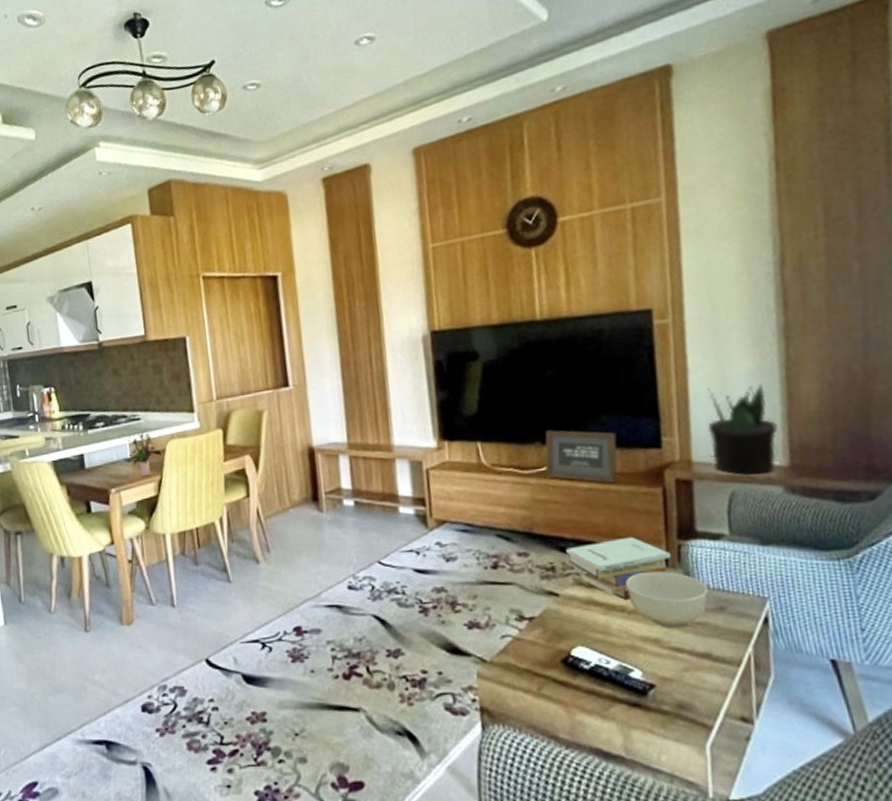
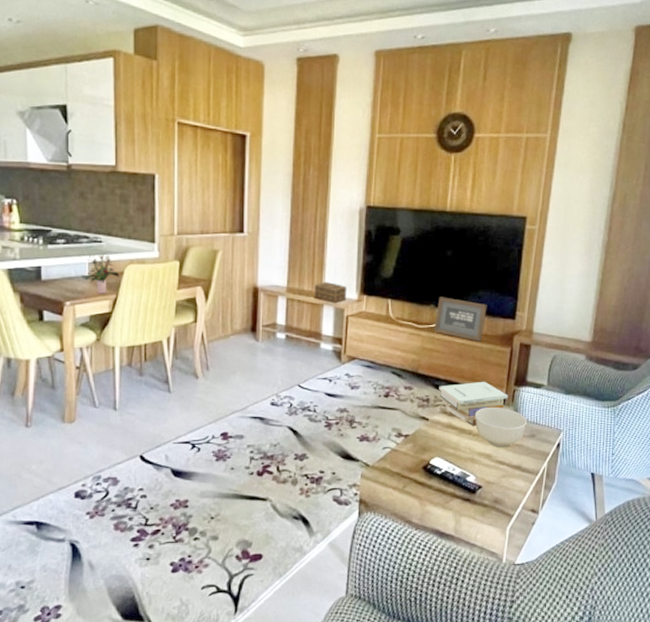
decorative box: none [380,429,423,457] -> present [314,281,347,304]
planter: present [707,385,778,476] -> none [546,280,589,346]

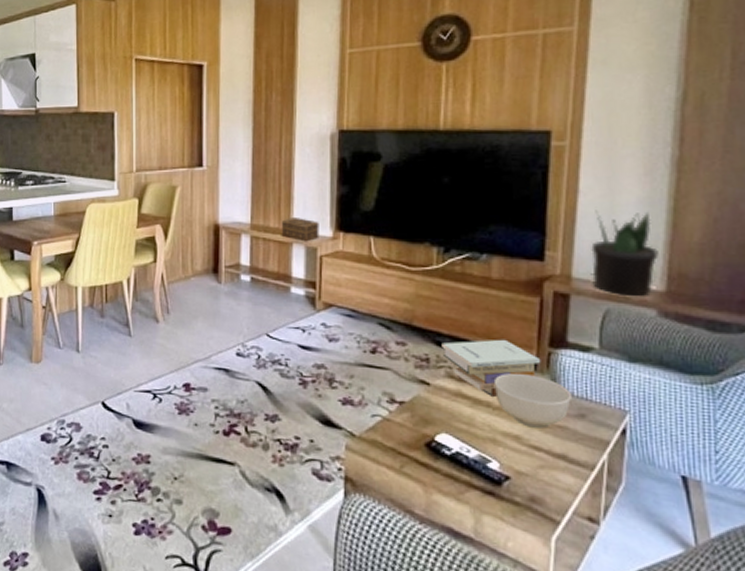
bouquet: present [81,253,119,294] -> none [47,193,82,234]
picture frame: present [434,297,487,342] -> none [431,233,503,289]
planter: none [546,280,589,346] -> present [591,210,659,297]

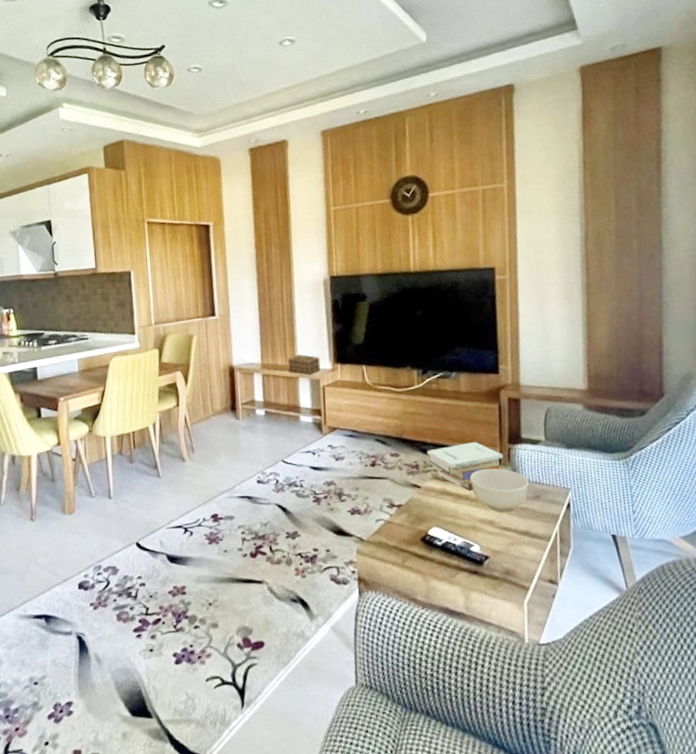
planter: present [591,210,659,297] -> none [532,328,580,397]

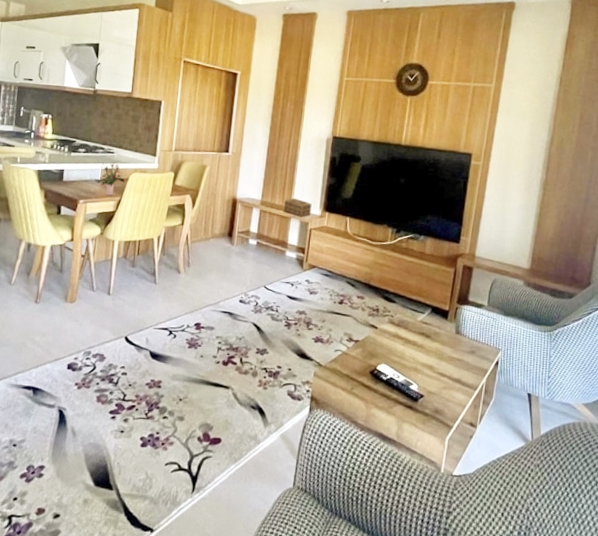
bouquet: none [72,349,106,388] -> present [94,162,125,196]
books: present [427,441,504,491] -> none [388,297,451,338]
bowl: present [469,468,529,512] -> none [419,321,468,361]

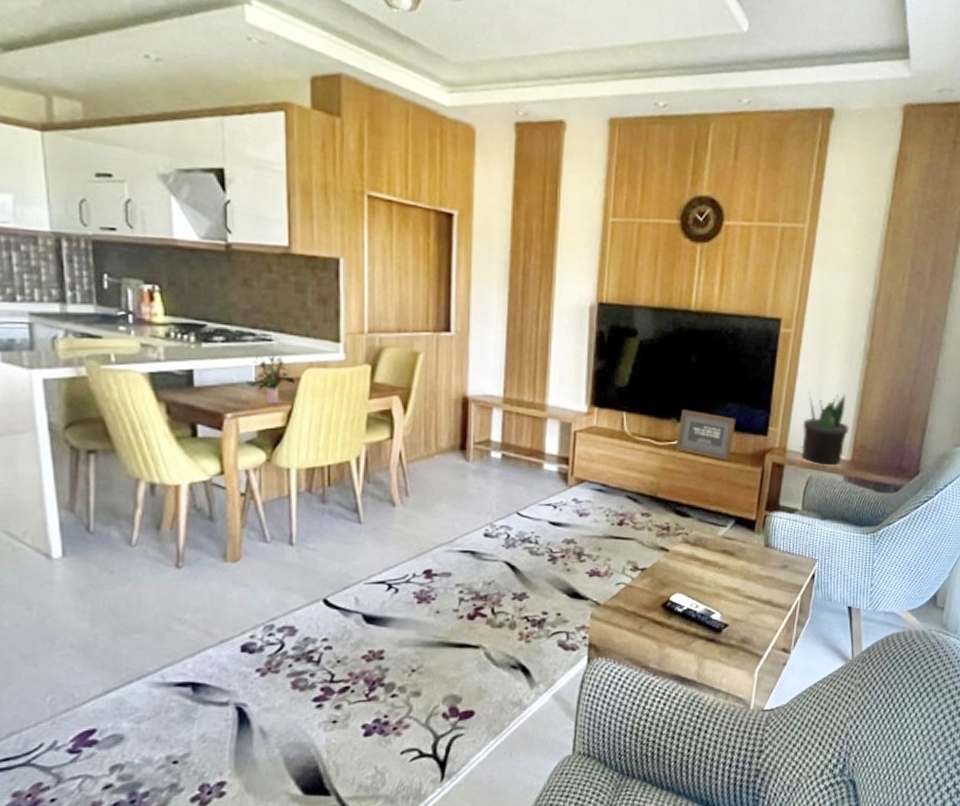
decorative box: present [283,197,312,218] -> none [535,390,575,417]
picture frame: none [386,218,435,261] -> present [676,409,736,461]
planter: none [487,210,528,271] -> present [801,391,849,466]

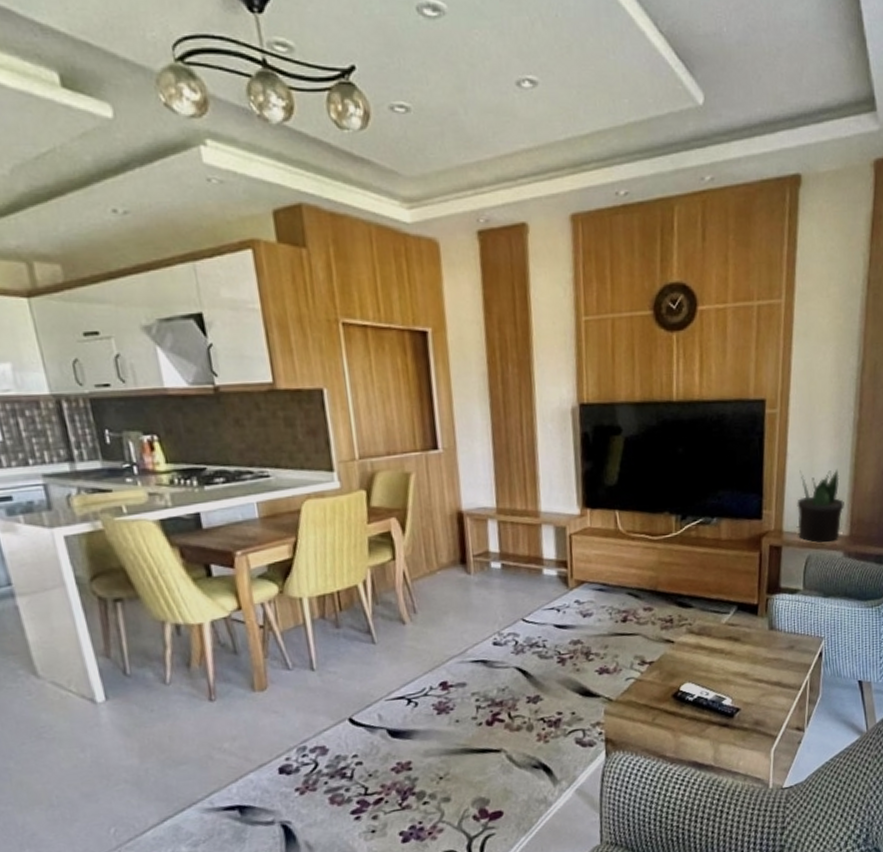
bouquet: present [246,354,295,404] -> none [250,490,297,539]
picture frame: present [676,409,736,461] -> none [671,501,729,549]

